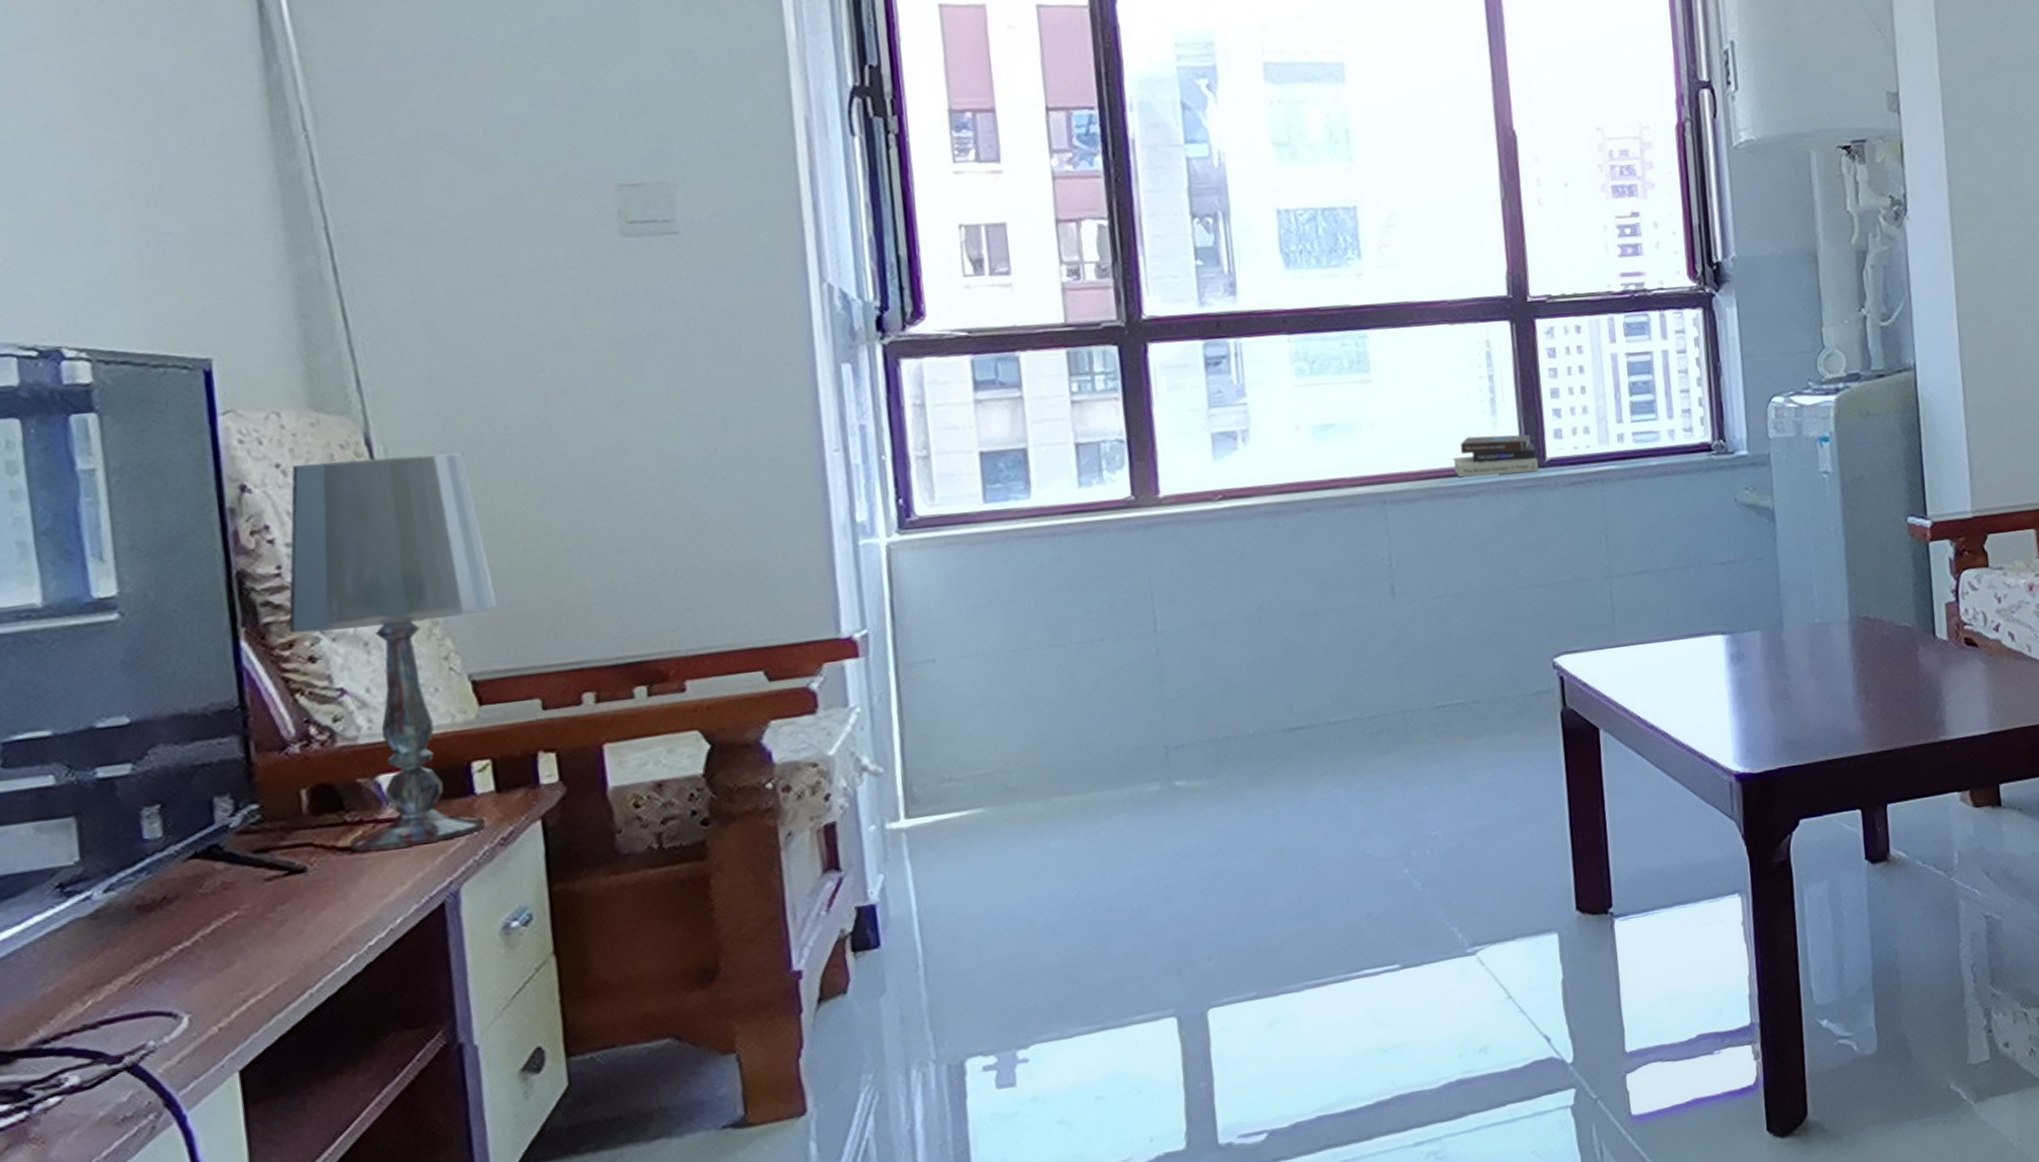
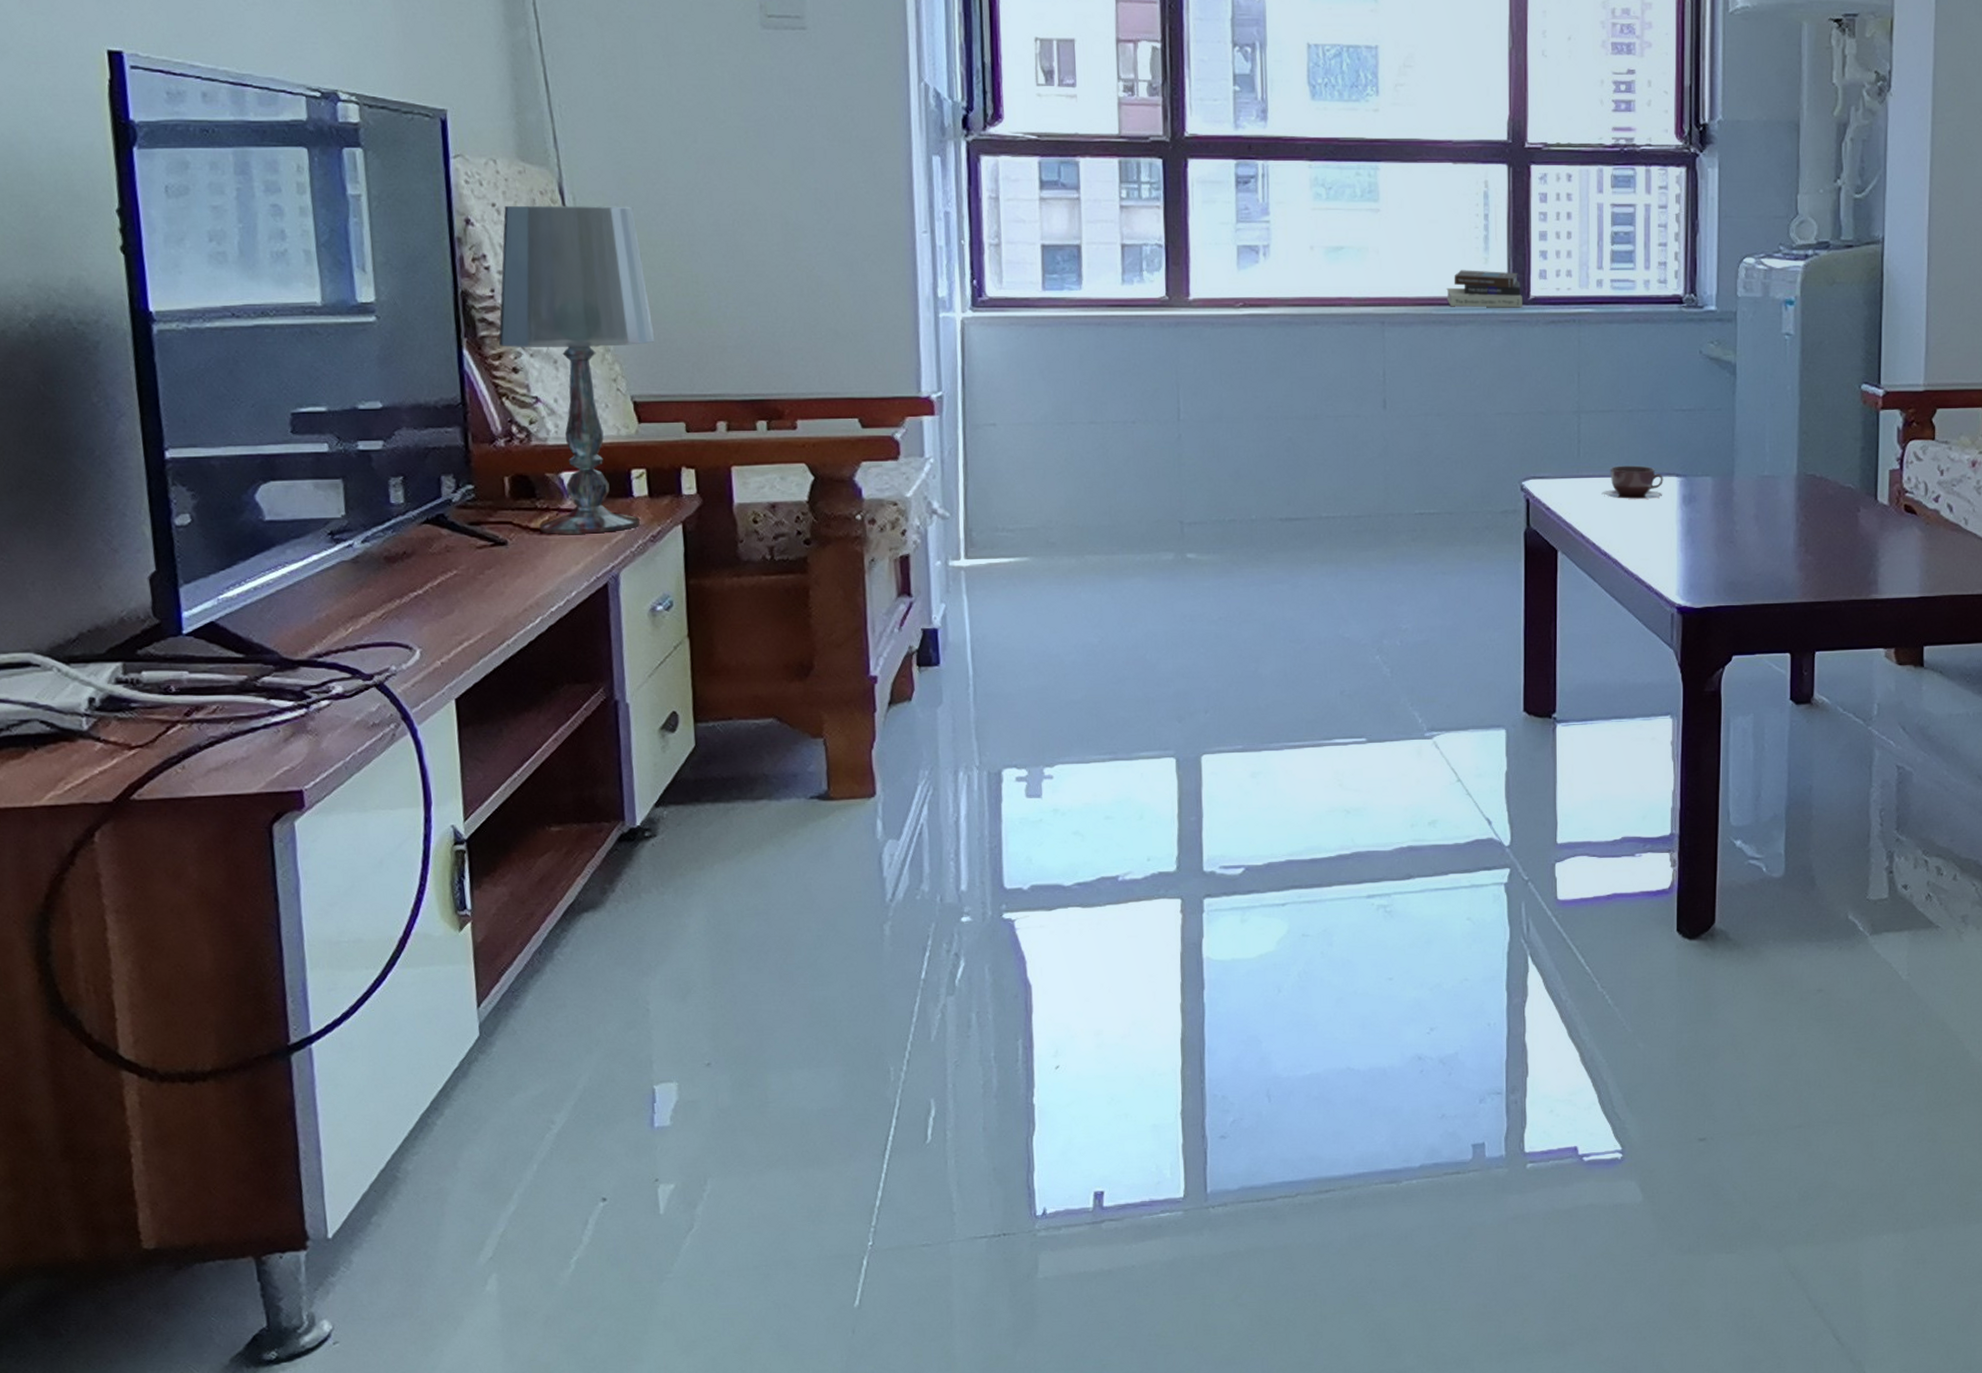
teacup: none [1642,627,1708,665] -> present [1601,465,1663,499]

